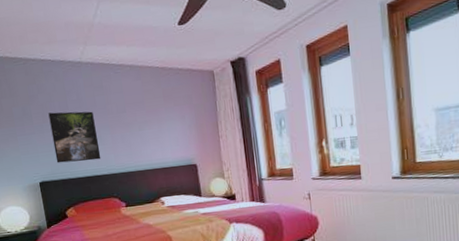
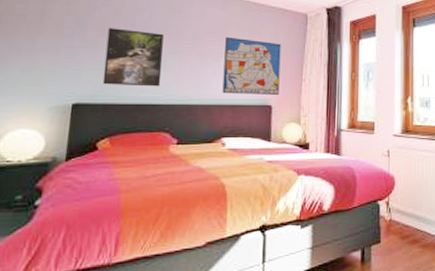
wall art: none [145,104,201,159] -> present [222,37,281,95]

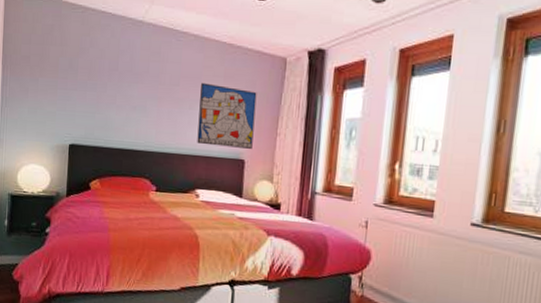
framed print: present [102,28,164,87] -> none [92,70,144,133]

